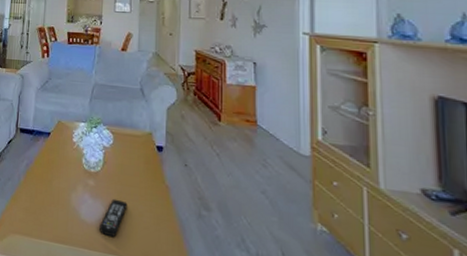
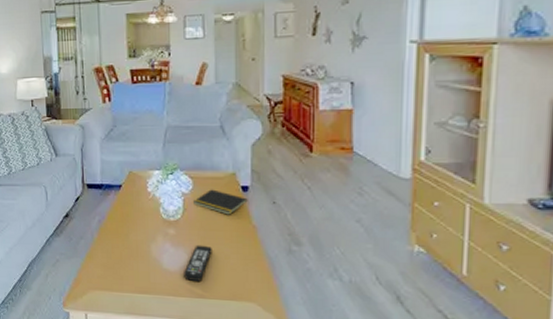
notepad: none [113,146,162,173] -> present [194,189,248,215]

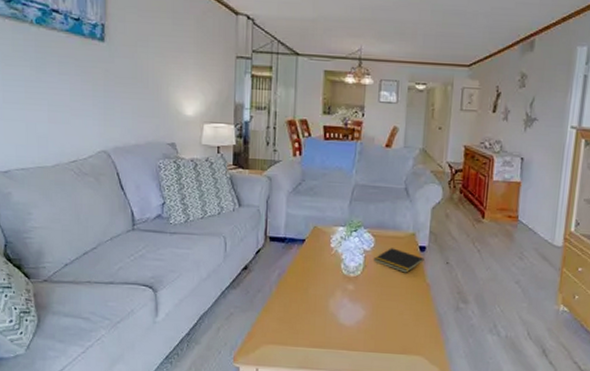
remote control: present [184,244,212,281] -> none [359,300,388,336]

